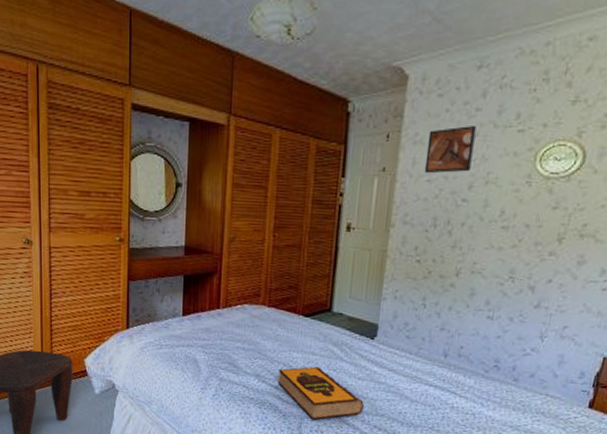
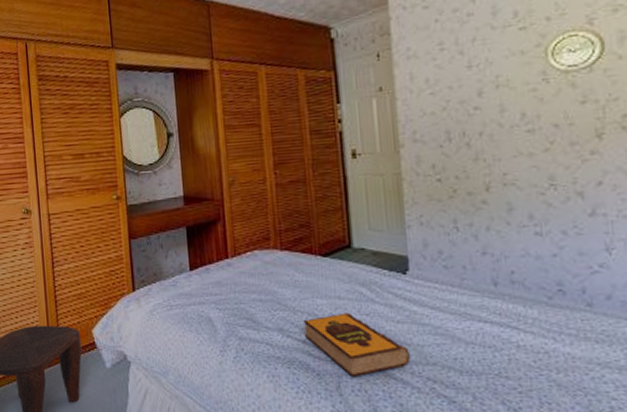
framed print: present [424,125,476,174] -> none [421,30,476,87]

